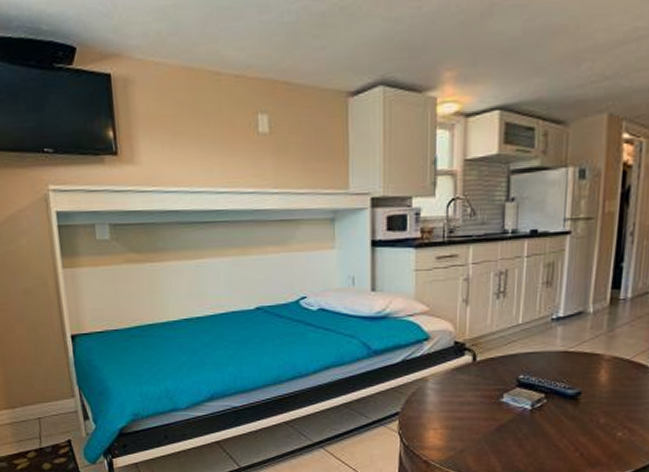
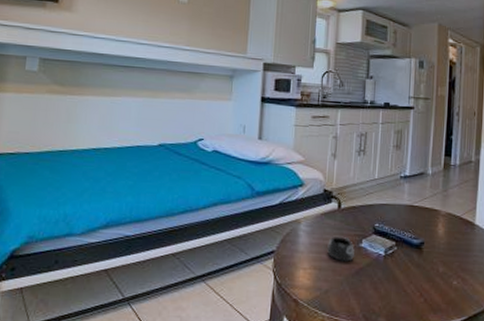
mug: none [461,391,494,419] -> present [327,236,354,262]

